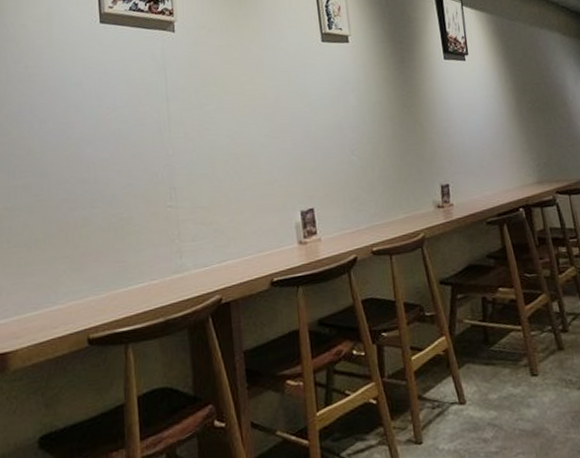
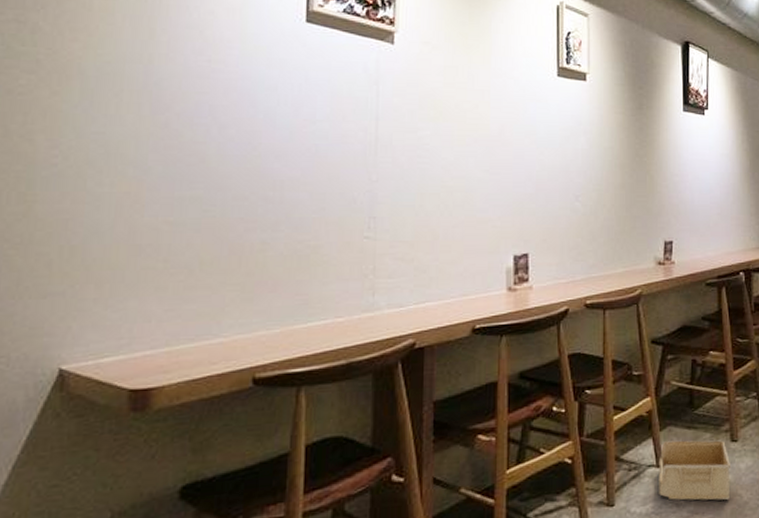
storage bin: none [461,375,537,437] -> present [658,440,732,501]

